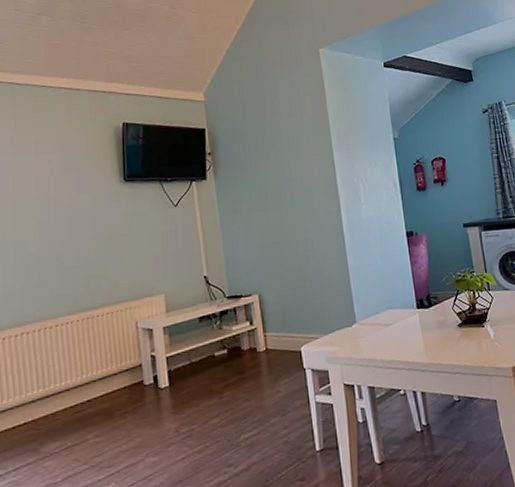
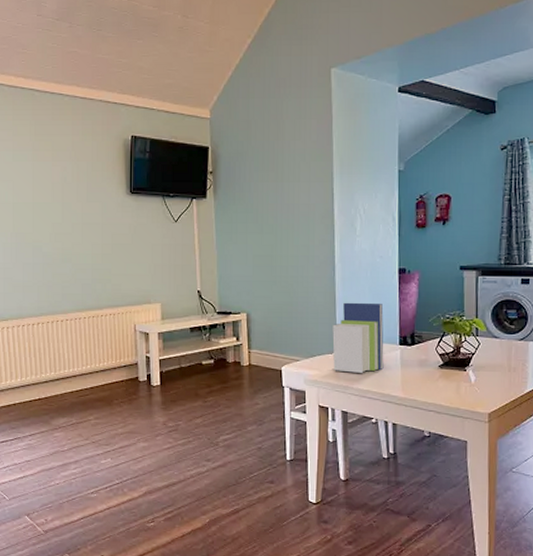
book: none [348,269,405,345] -> present [332,302,384,373]

